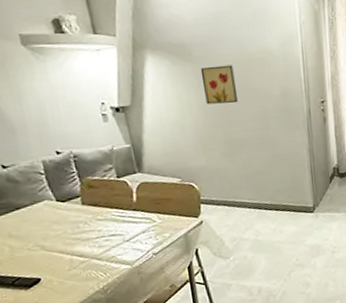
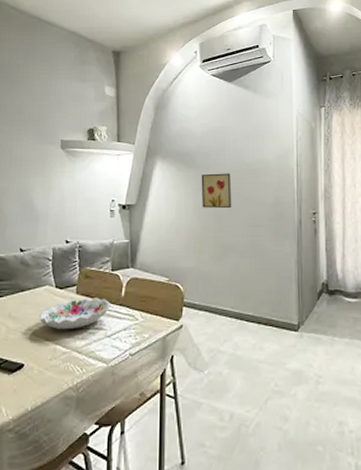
decorative bowl: none [44,206,124,242] -> present [39,298,111,330]

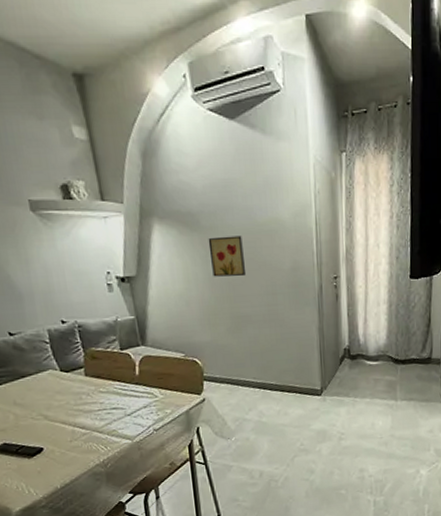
decorative bowl: present [39,298,111,330] -> none [48,378,127,413]

